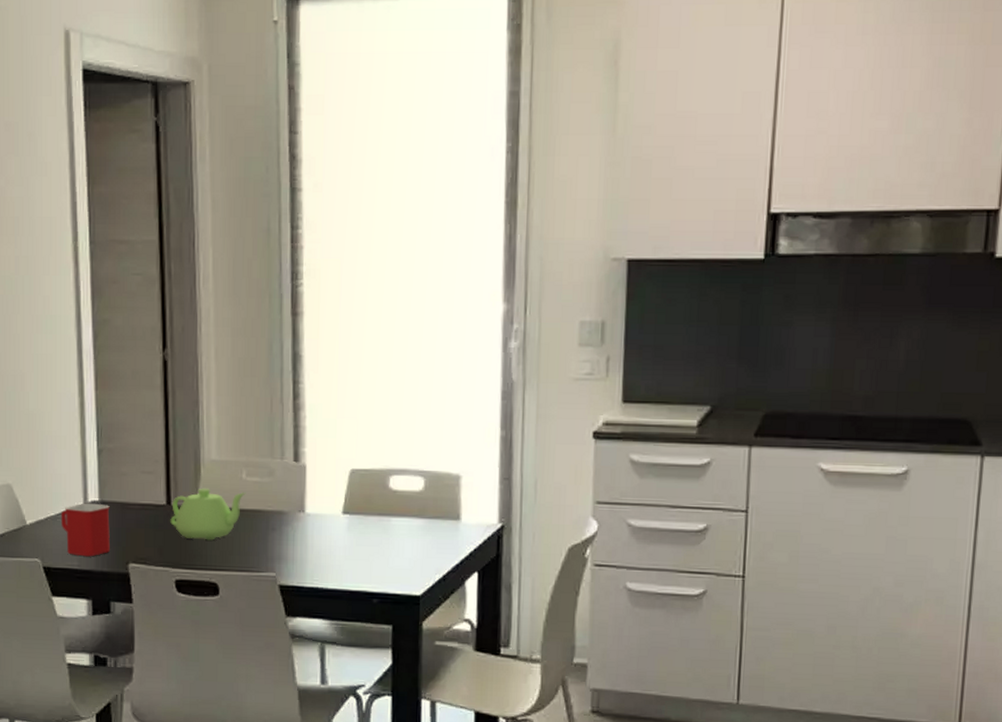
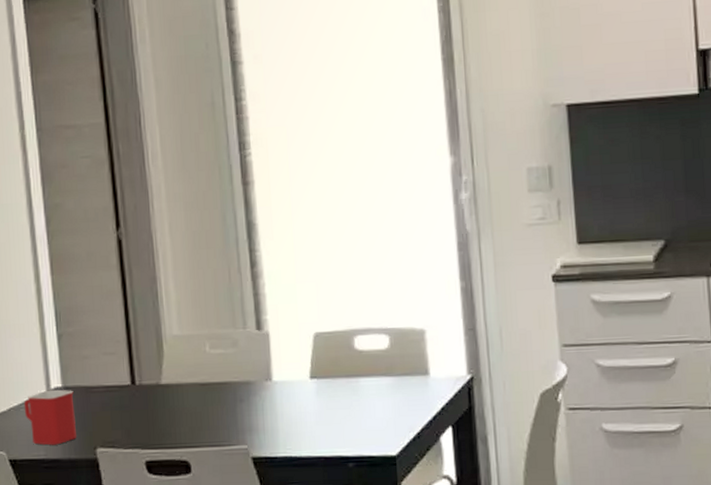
teapot: present [170,488,246,541] -> none [136,364,211,418]

